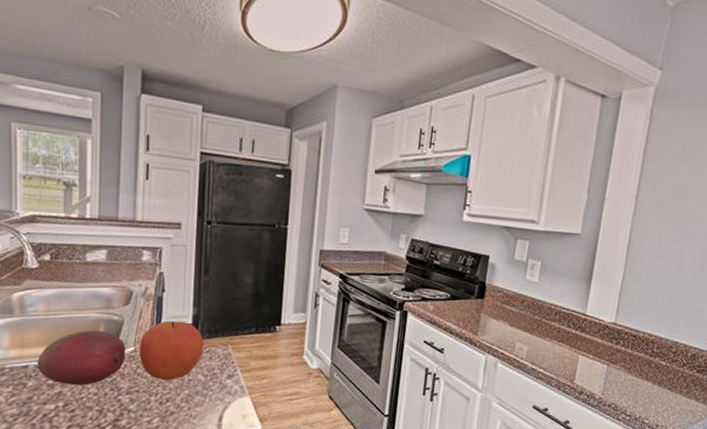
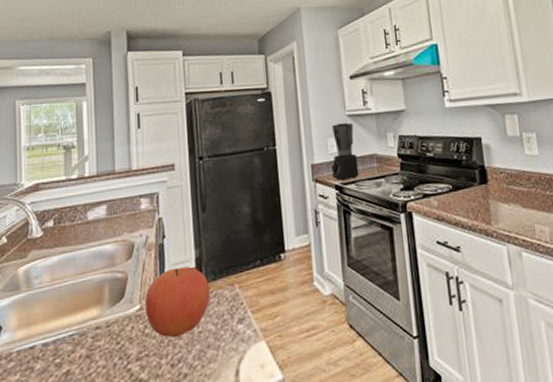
fruit: present [37,330,126,386] -> none [44,292,132,361]
blender: none [338,215,369,272] -> present [331,123,359,181]

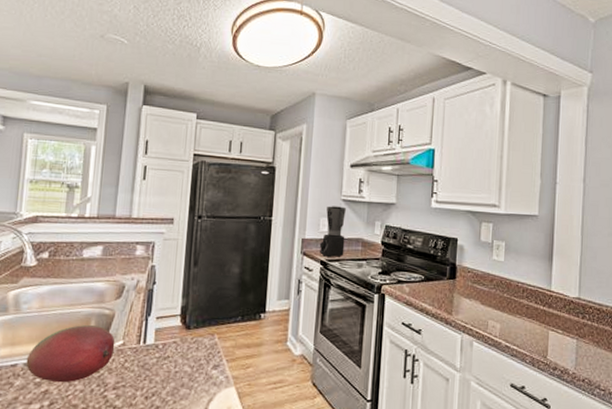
fruit: none [44,292,132,361] -> present [26,325,115,383]
fruit: present [145,266,211,337] -> none [128,312,192,373]

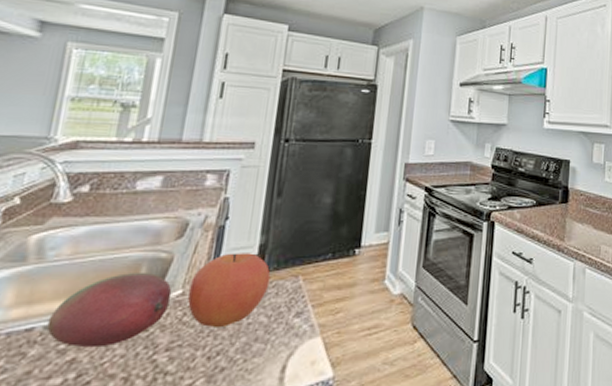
fruit: none [128,312,192,373] -> present [188,253,271,327]
blender: present [319,206,346,258] -> none [424,127,454,184]

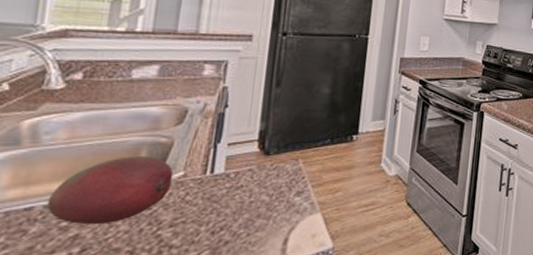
fruit: present [188,253,271,327] -> none [190,138,272,205]

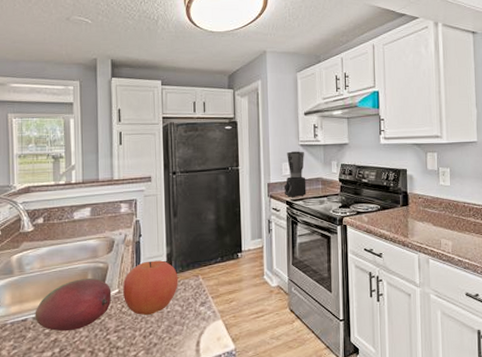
fruit: none [190,138,272,205] -> present [123,260,179,315]
blender: none [418,25,448,77] -> present [283,151,307,198]

